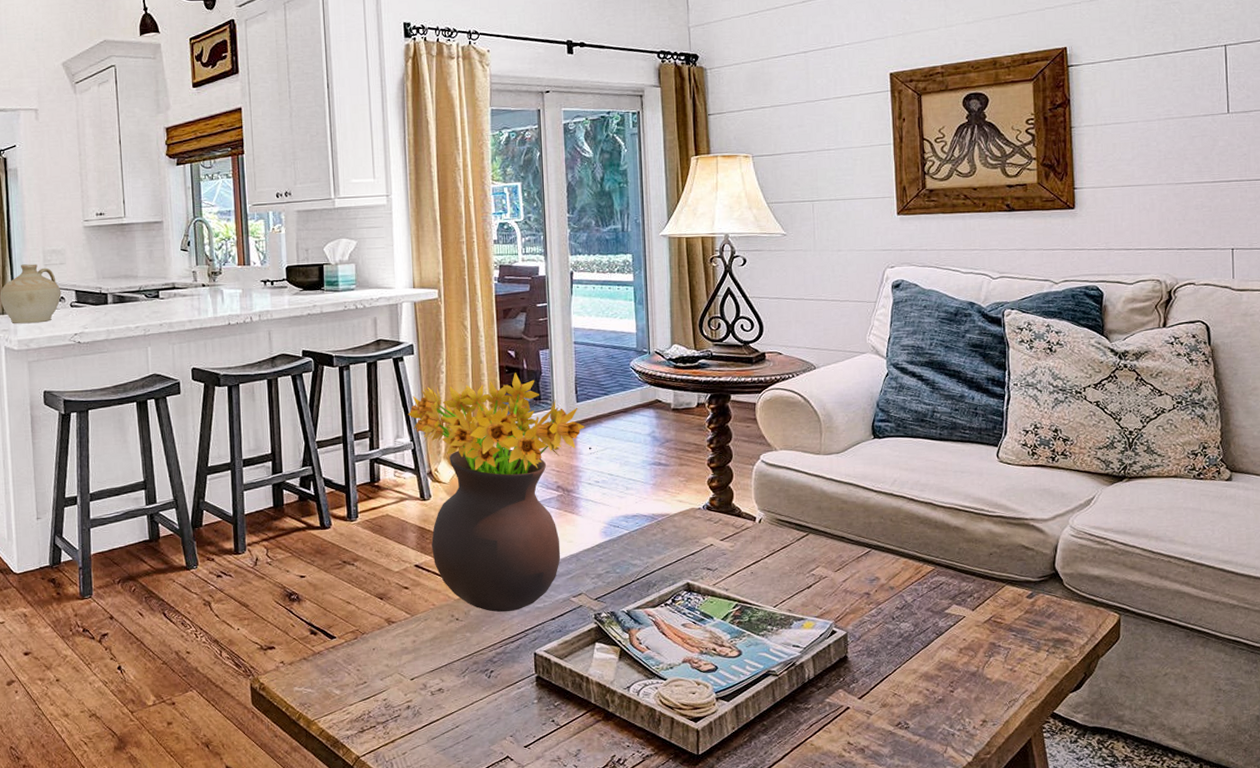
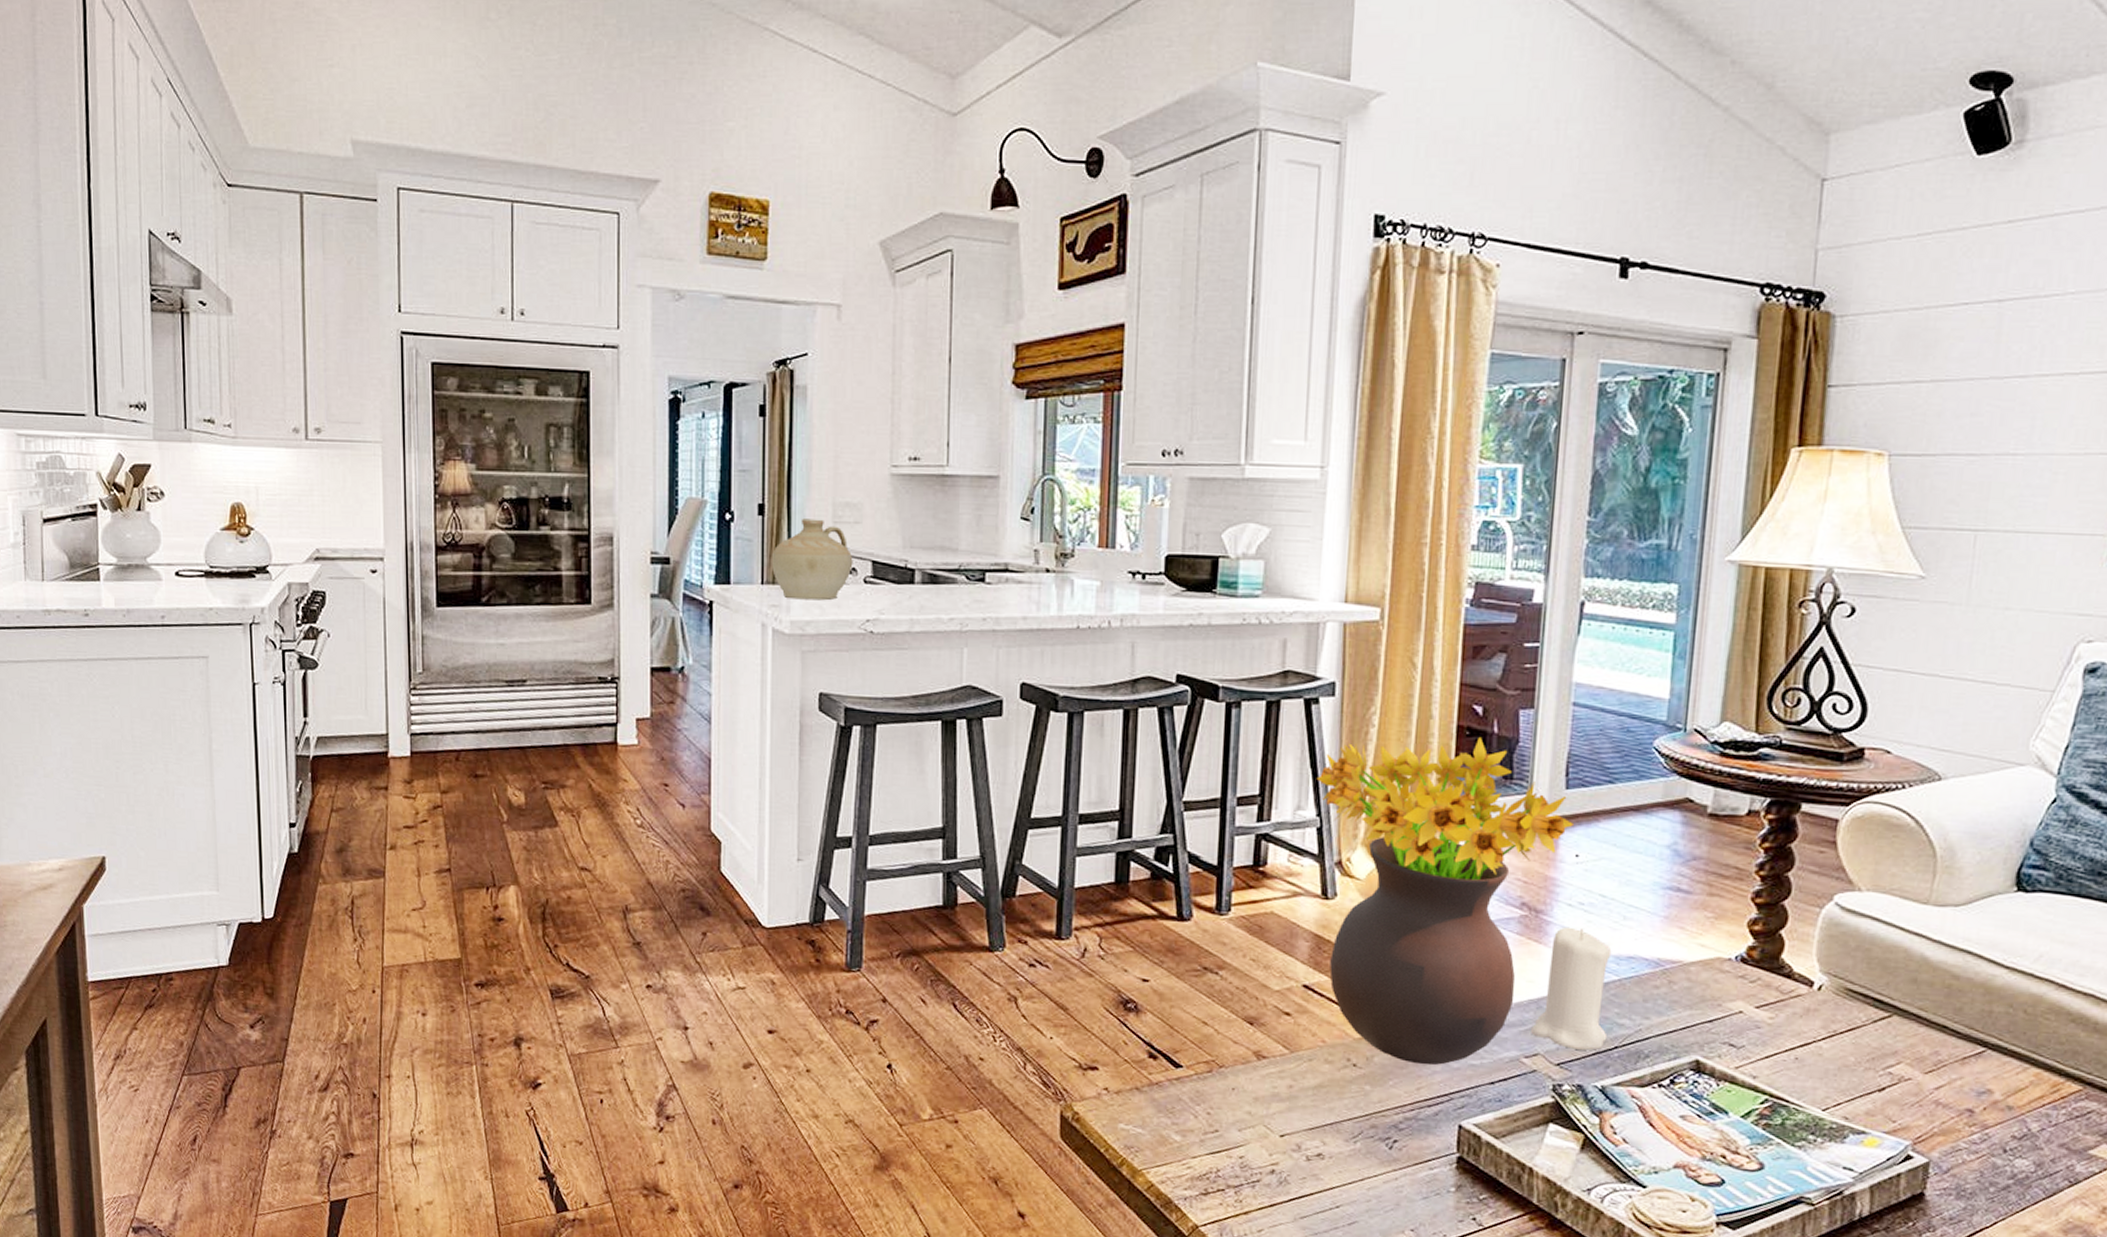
candle: none [575,499,627,587] -> present [1531,927,1612,1051]

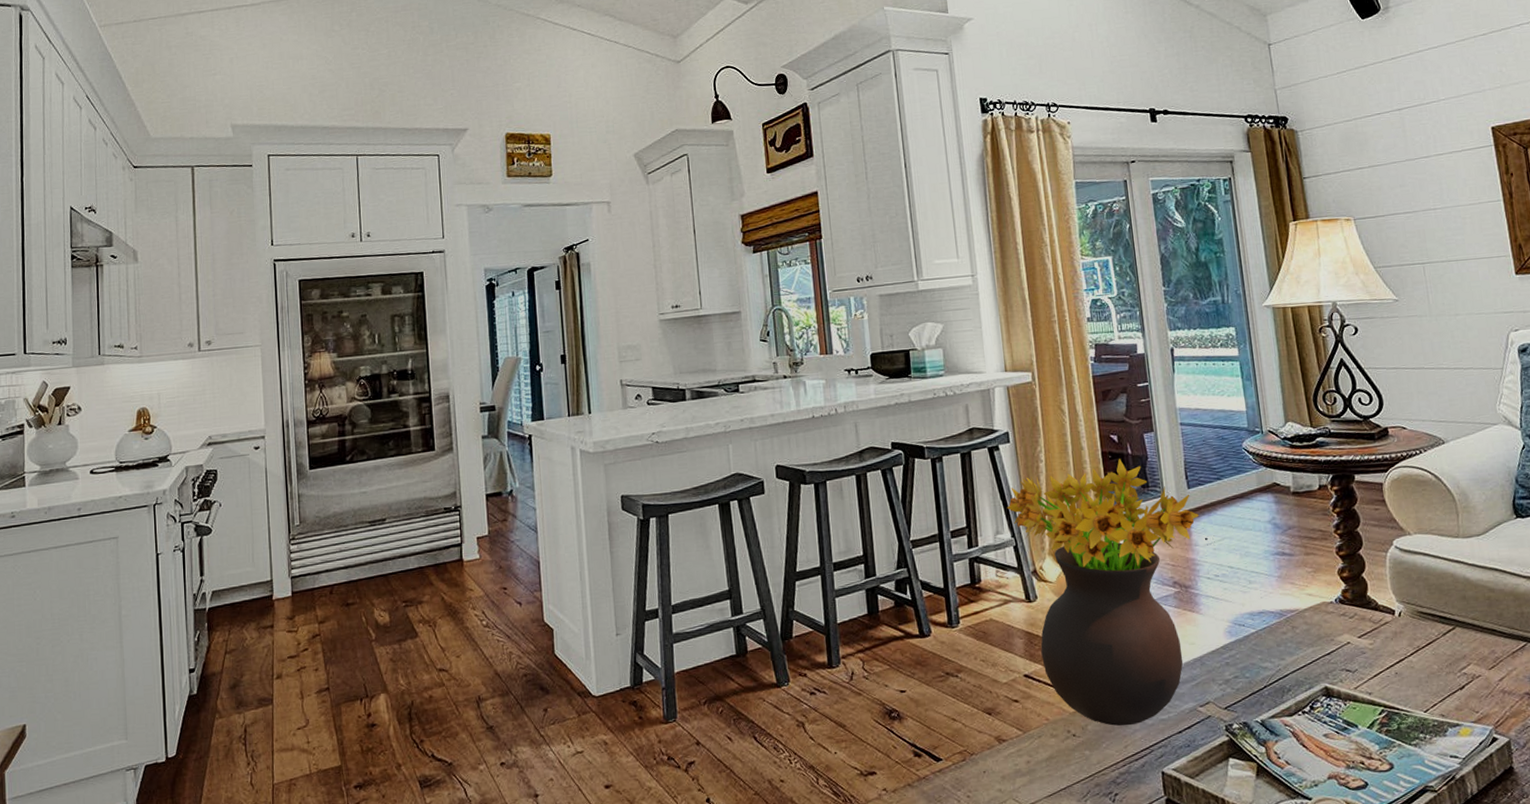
ceramic jug: present [771,518,853,601] -> none [574,360,638,425]
candle: present [1531,927,1612,1051] -> none [1200,595,1258,694]

